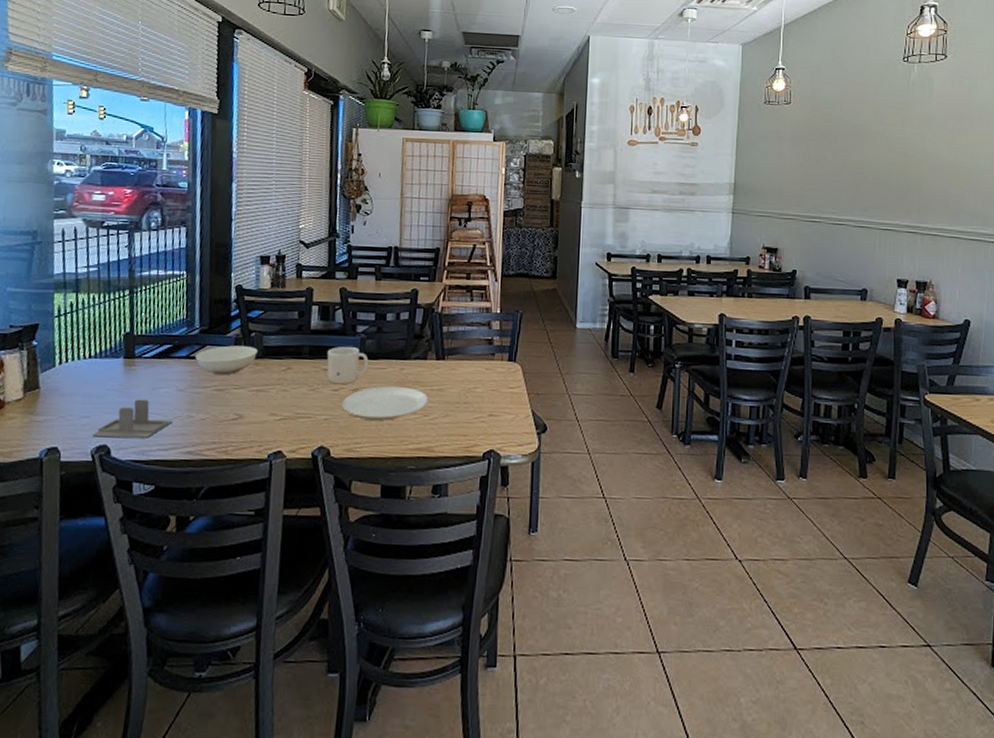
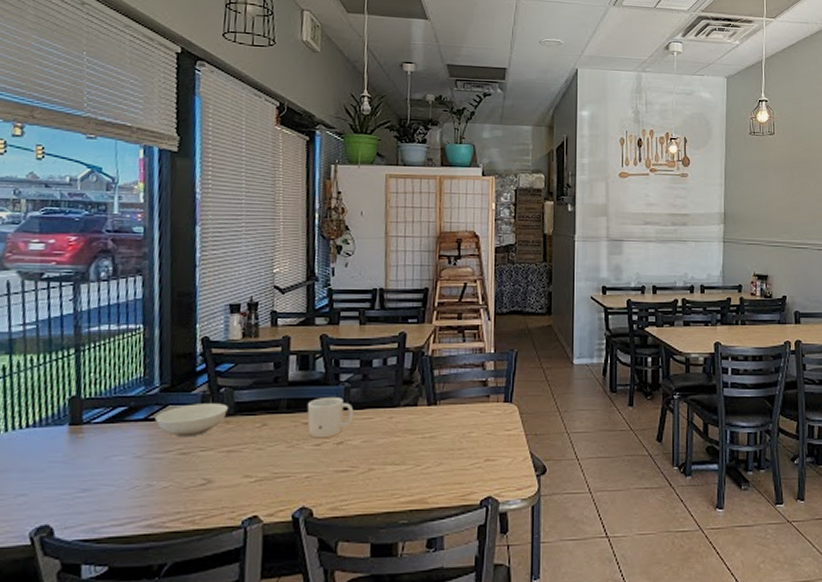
napkin holder: present [92,399,173,439] -> none [31,470,129,517]
plate: present [342,386,428,421] -> none [325,436,420,474]

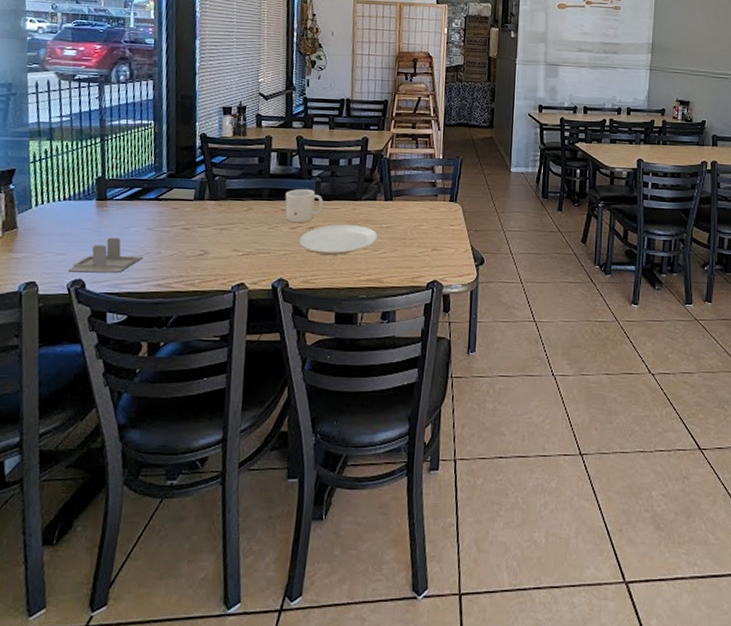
napkin holder: none [31,470,129,517] -> present [68,237,143,273]
bowl: present [155,403,229,437] -> none [163,188,222,216]
plate: none [325,436,420,474] -> present [299,224,378,255]

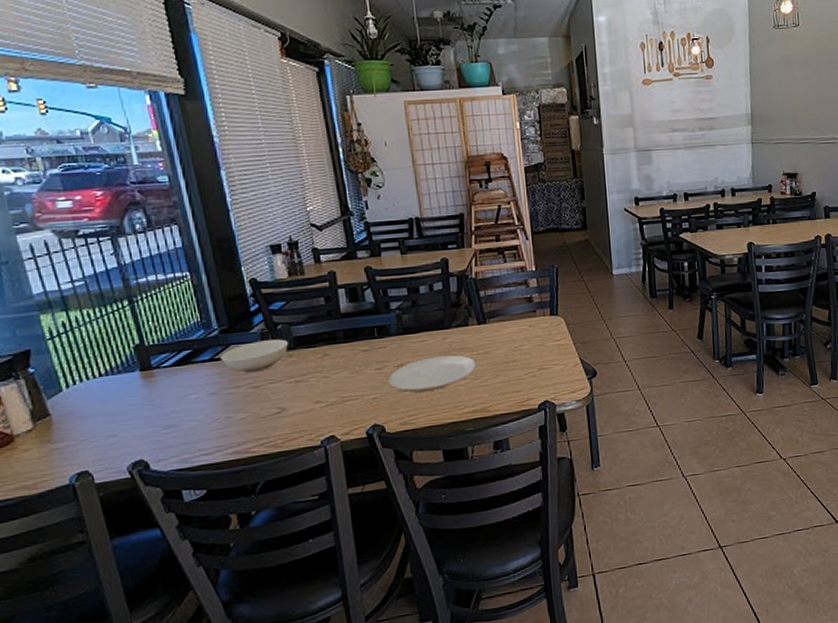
napkin holder: present [68,237,143,273] -> none [125,408,211,454]
bowl: none [163,188,222,216] -> present [220,339,289,373]
mug: present [285,188,324,223] -> none [363,323,409,363]

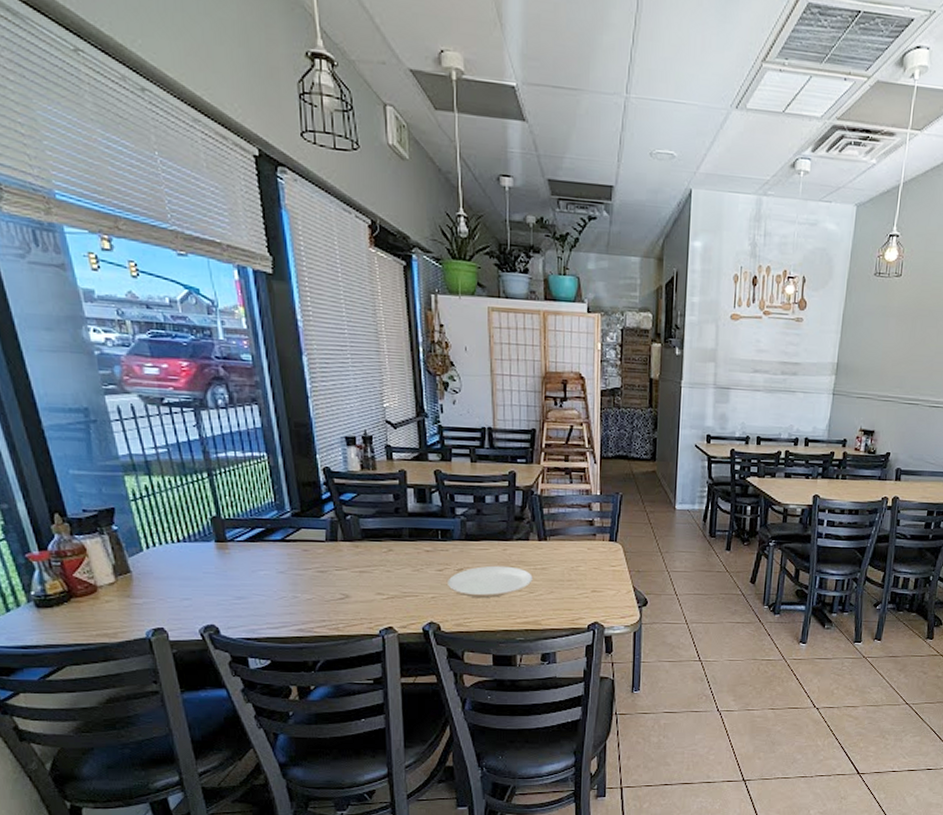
bowl: present [220,339,289,373] -> none [291,528,357,558]

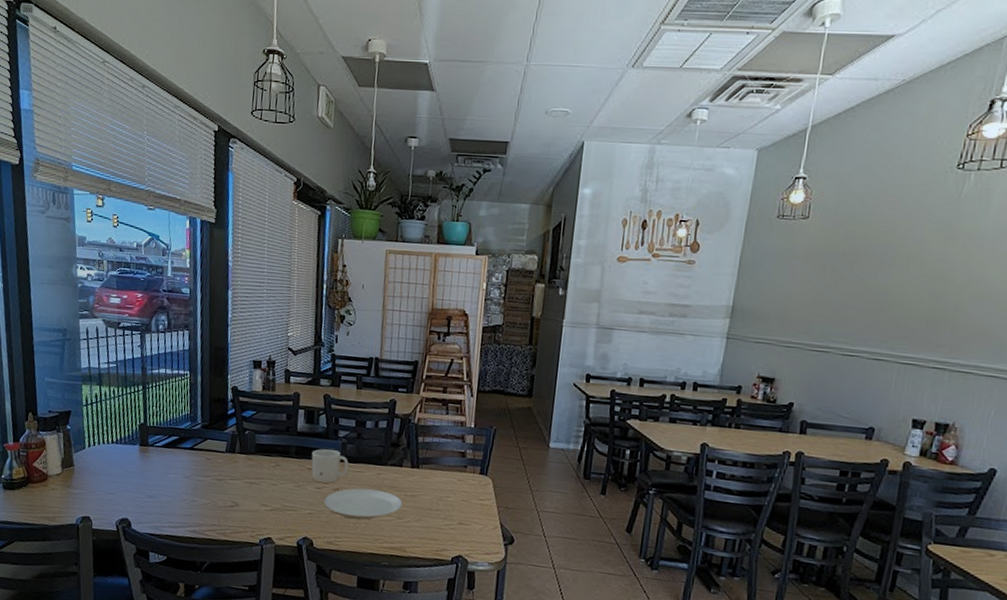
mug: none [427,528,471,565] -> present [311,448,349,484]

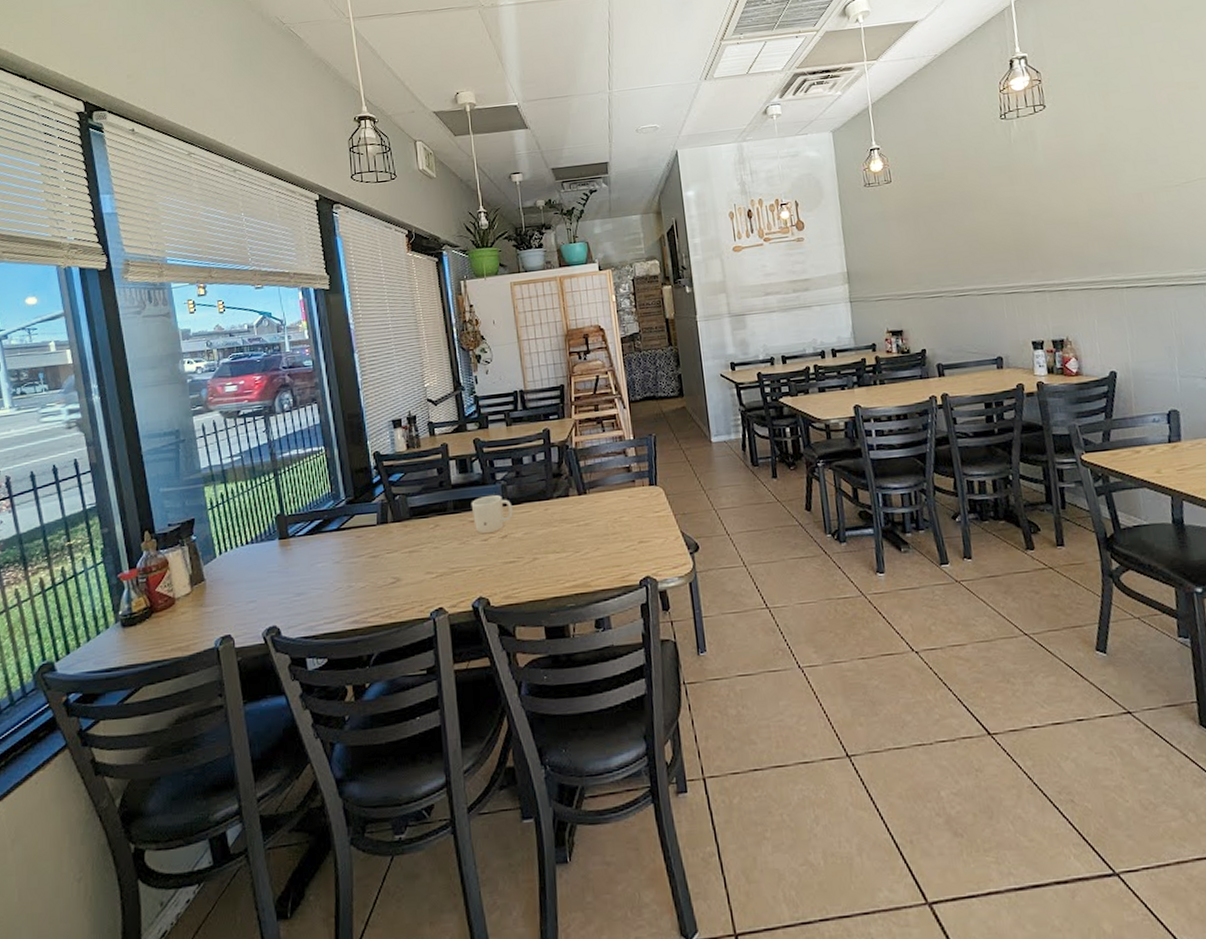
plate: present [324,488,403,520] -> none [493,526,577,565]

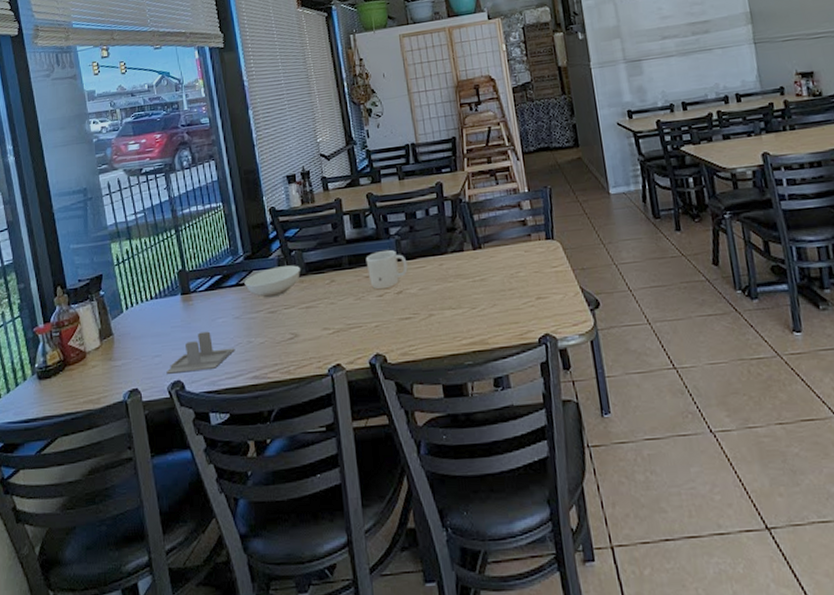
napkin holder: none [261,576,335,620] -> present [166,331,235,374]
bowl: none [346,509,405,543] -> present [244,265,301,298]

